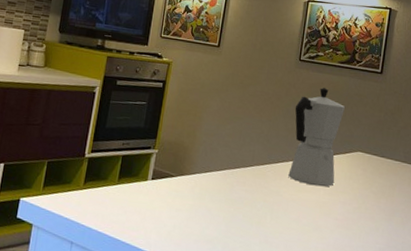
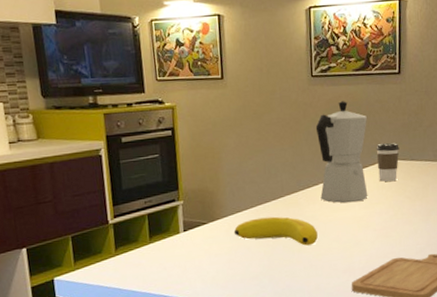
fruit: none [198,181,279,220] -> present [233,216,318,246]
coffee cup: none [347,135,372,174] -> present [376,143,400,182]

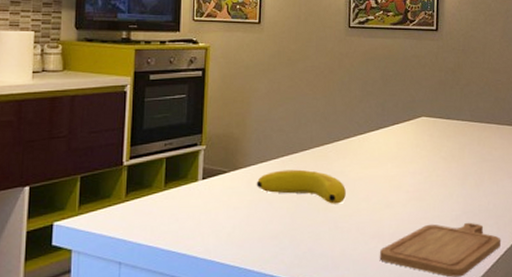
moka pot: present [315,101,368,203] -> none [350,54,403,160]
coffee cup: present [376,143,400,182] -> none [411,99,435,140]

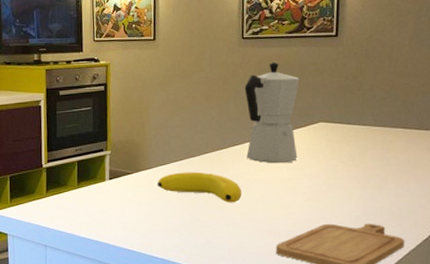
moka pot: none [350,54,403,160] -> present [244,62,299,164]

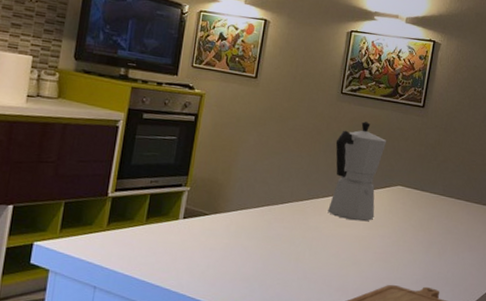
fruit: present [157,172,242,203] -> none [234,218,318,256]

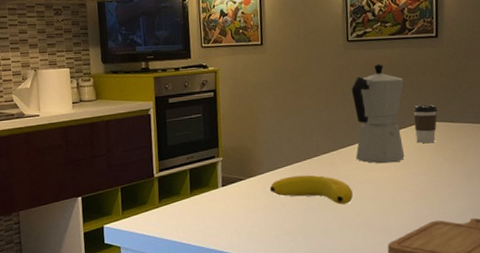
fruit: none [234,218,318,256] -> present [269,175,353,205]
coffee cup: none [387,169,412,208] -> present [413,104,438,143]

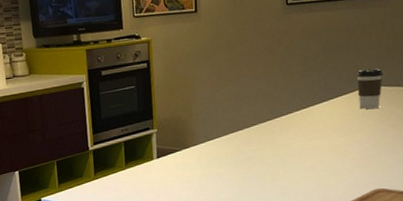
fruit: present [269,175,353,205] -> none [205,144,291,174]
moka pot: present [351,64,405,163] -> none [290,27,347,131]

